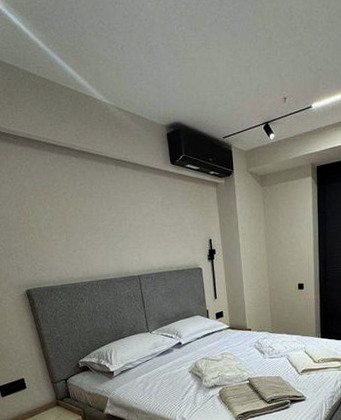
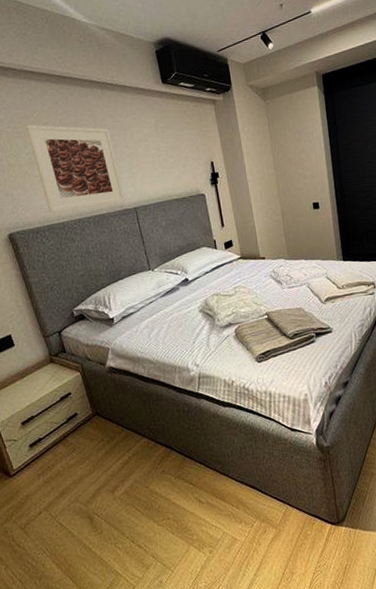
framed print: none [46,193,131,275] -> present [25,124,125,213]

